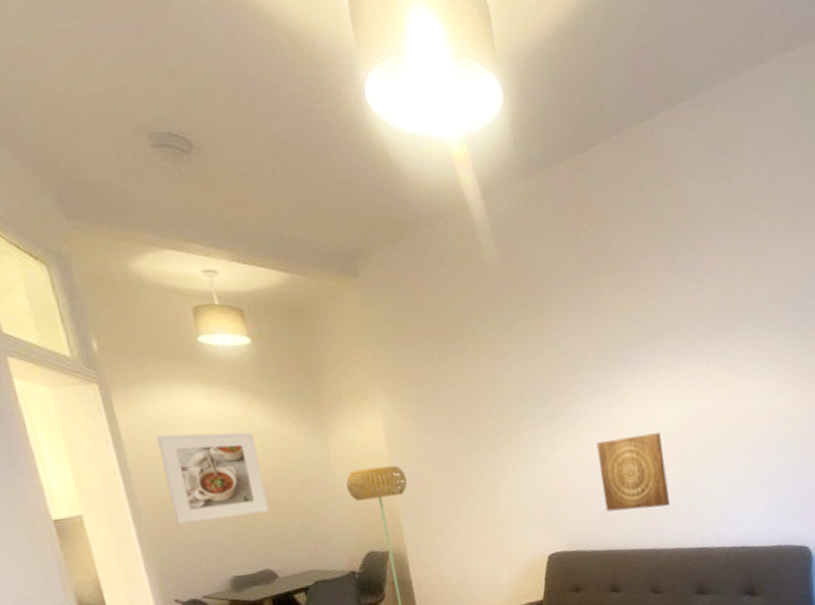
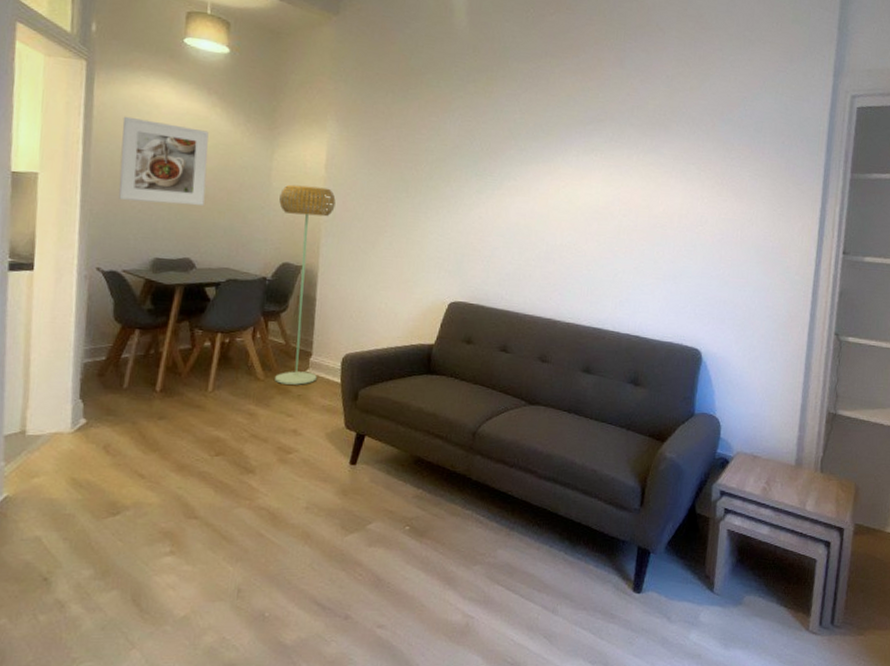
wall art: present [596,433,670,512] -> none [513,207,580,281]

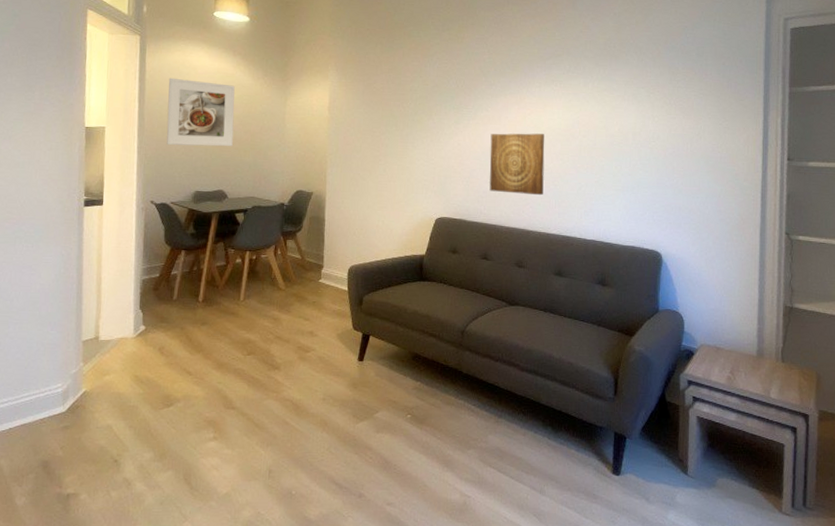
floor lamp: present [275,184,336,385] -> none [292,125,338,293]
wall art: none [513,207,580,281] -> present [489,133,545,196]

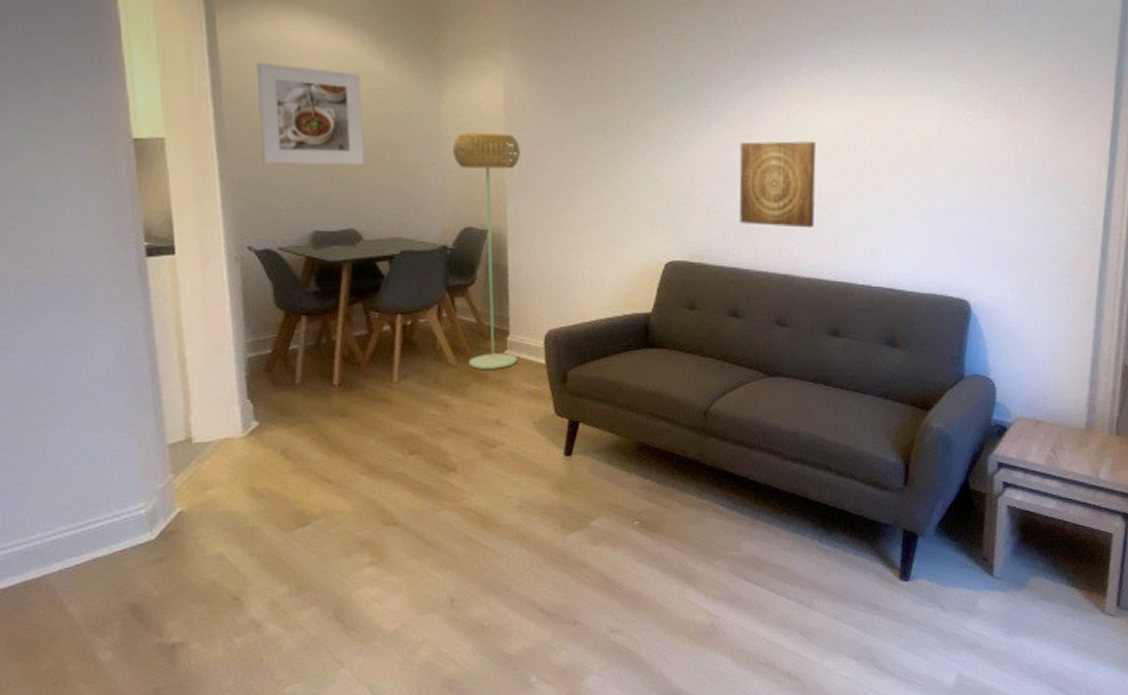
floor lamp: none [292,125,338,293] -> present [453,132,520,369]

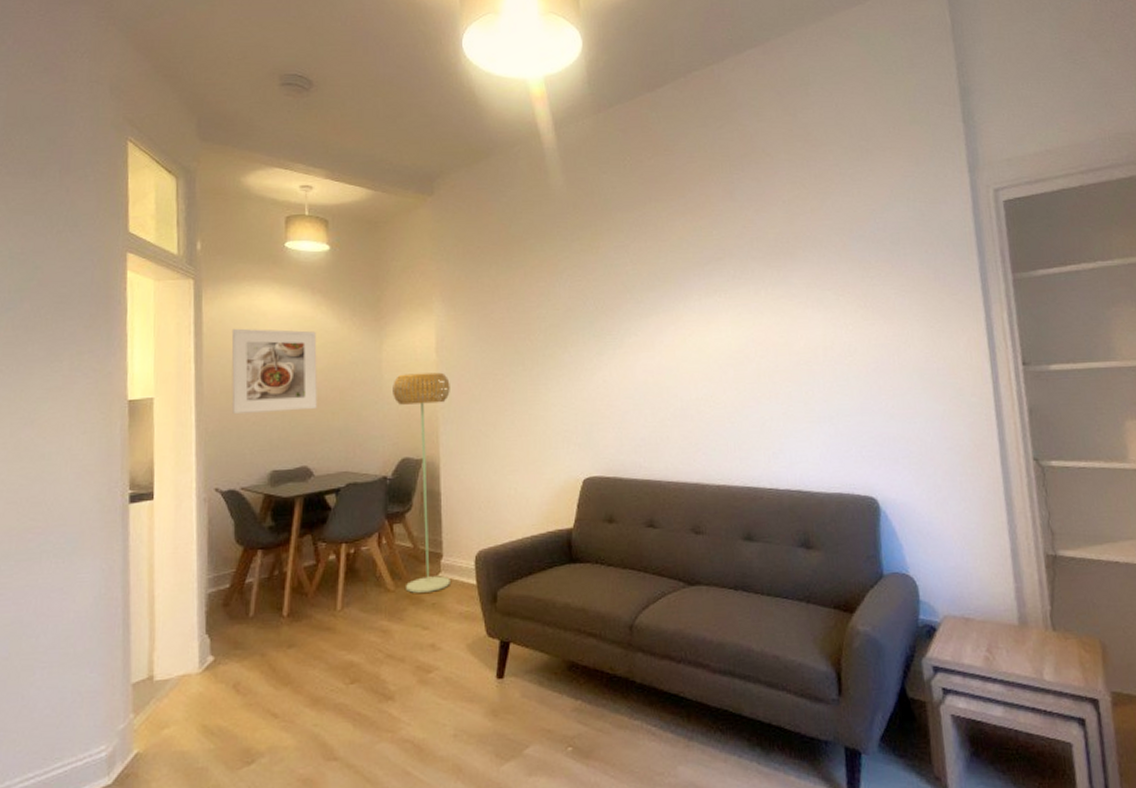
wall art: present [739,141,816,229] -> none [643,358,718,438]

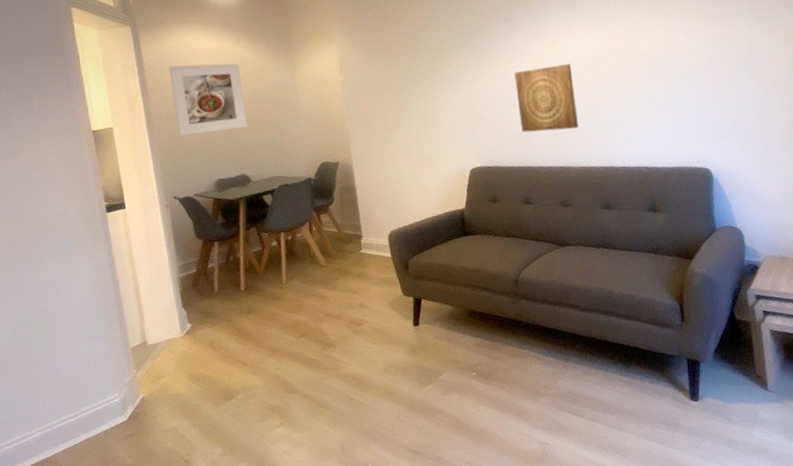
floor lamp: present [393,372,450,593] -> none [307,90,370,267]
wall art: none [643,358,718,438] -> present [514,64,578,133]

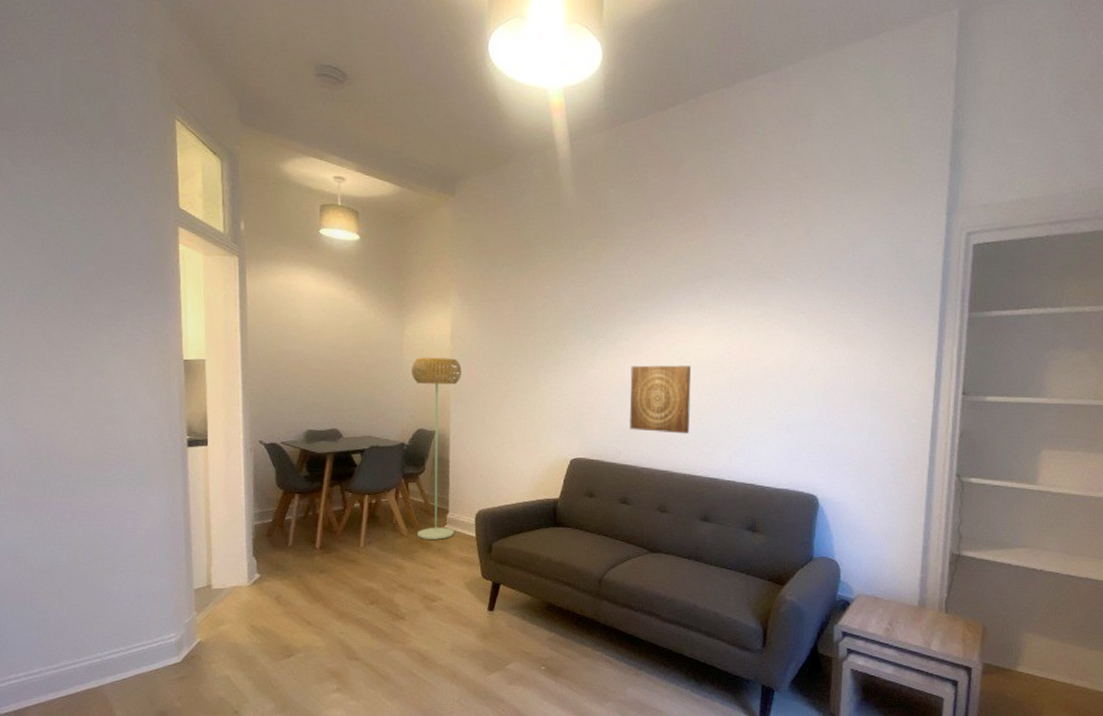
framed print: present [168,63,247,137] -> none [272,304,347,382]
floor lamp: none [307,90,370,267] -> present [412,357,462,540]

